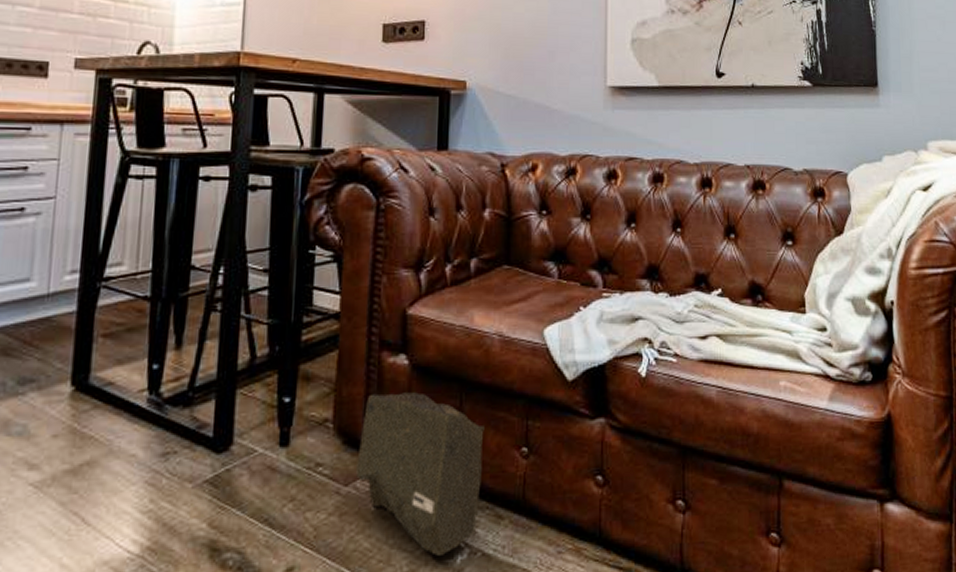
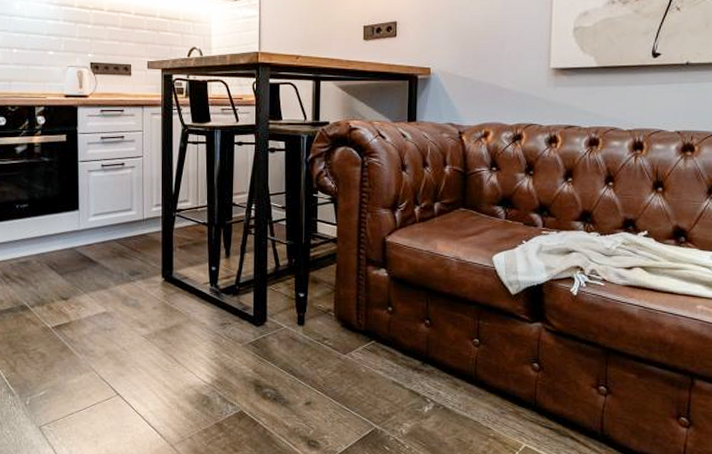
rock: present [356,392,485,556] -> none [351,294,445,406]

